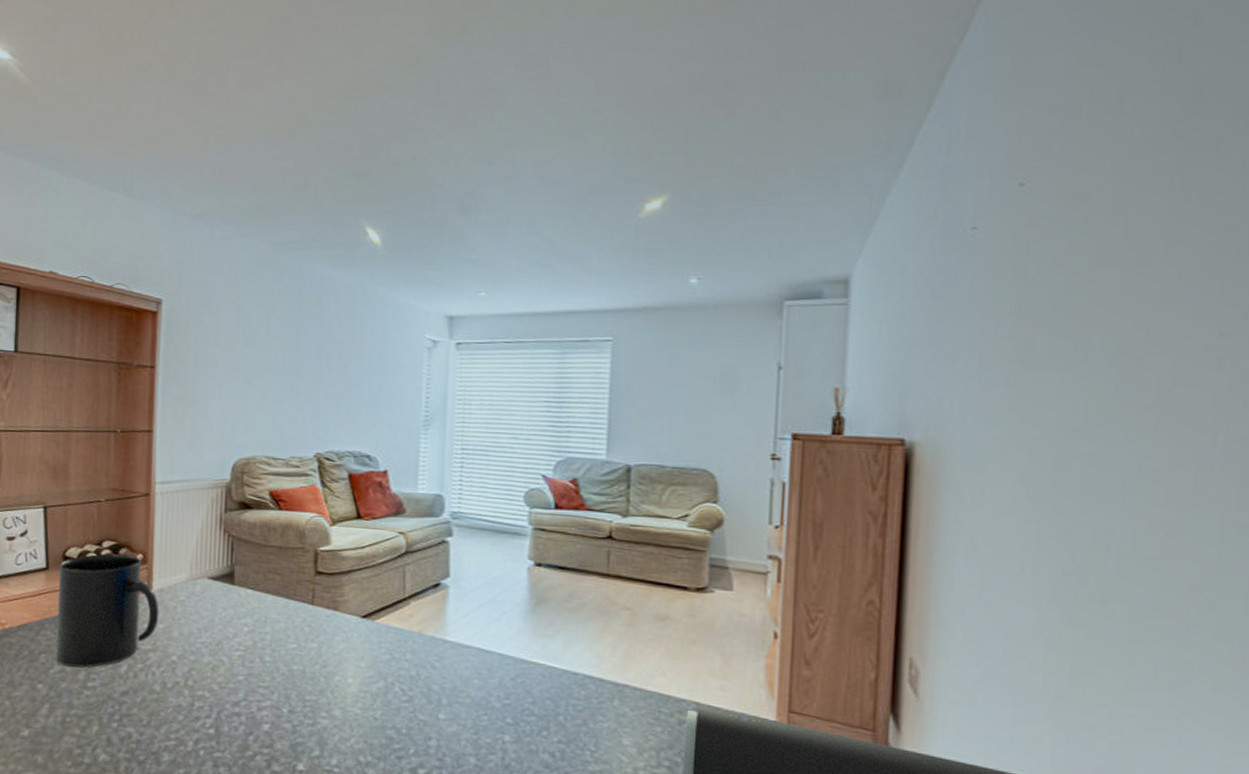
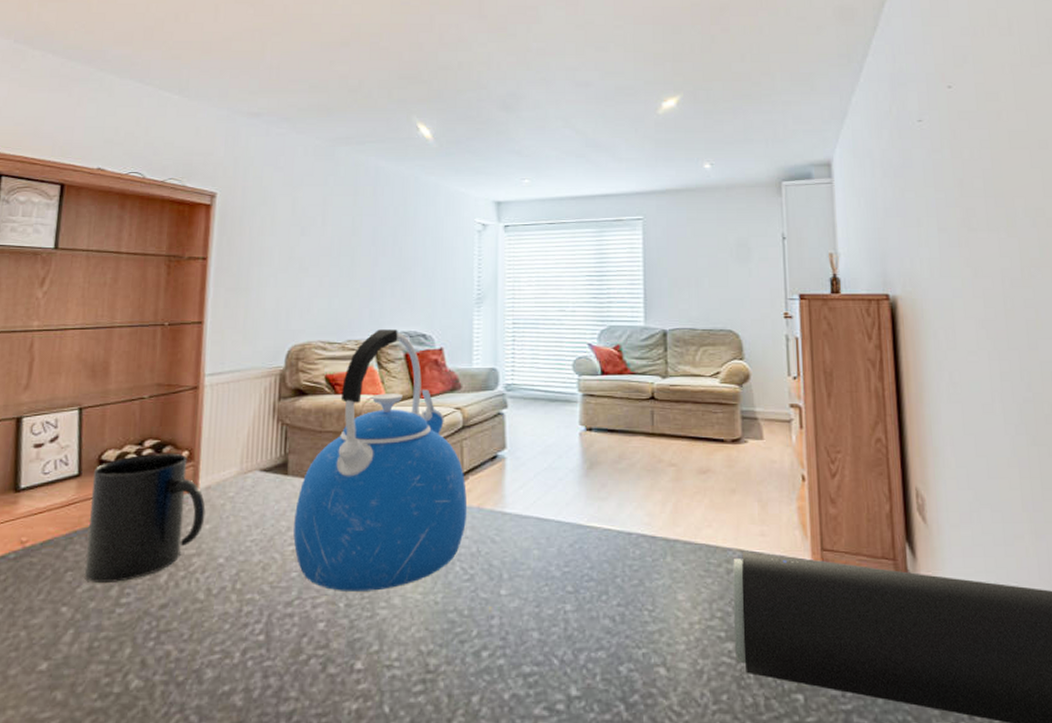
kettle: none [240,447,409,701] -> present [293,329,468,591]

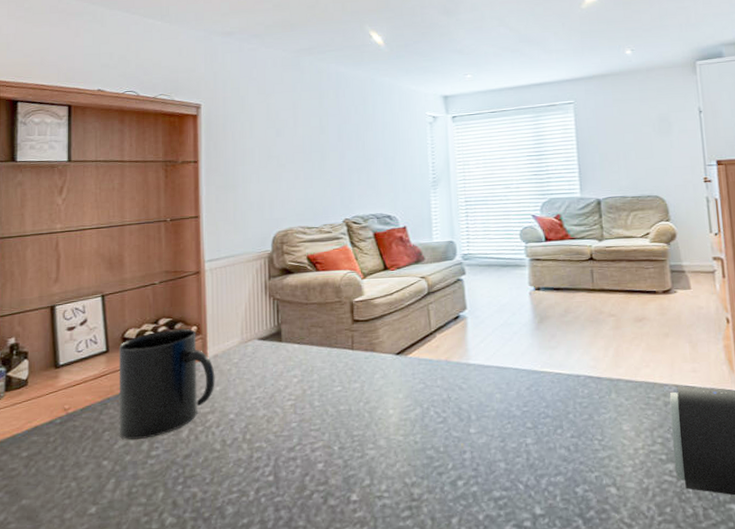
kettle: present [293,329,468,591] -> none [290,213,437,437]

